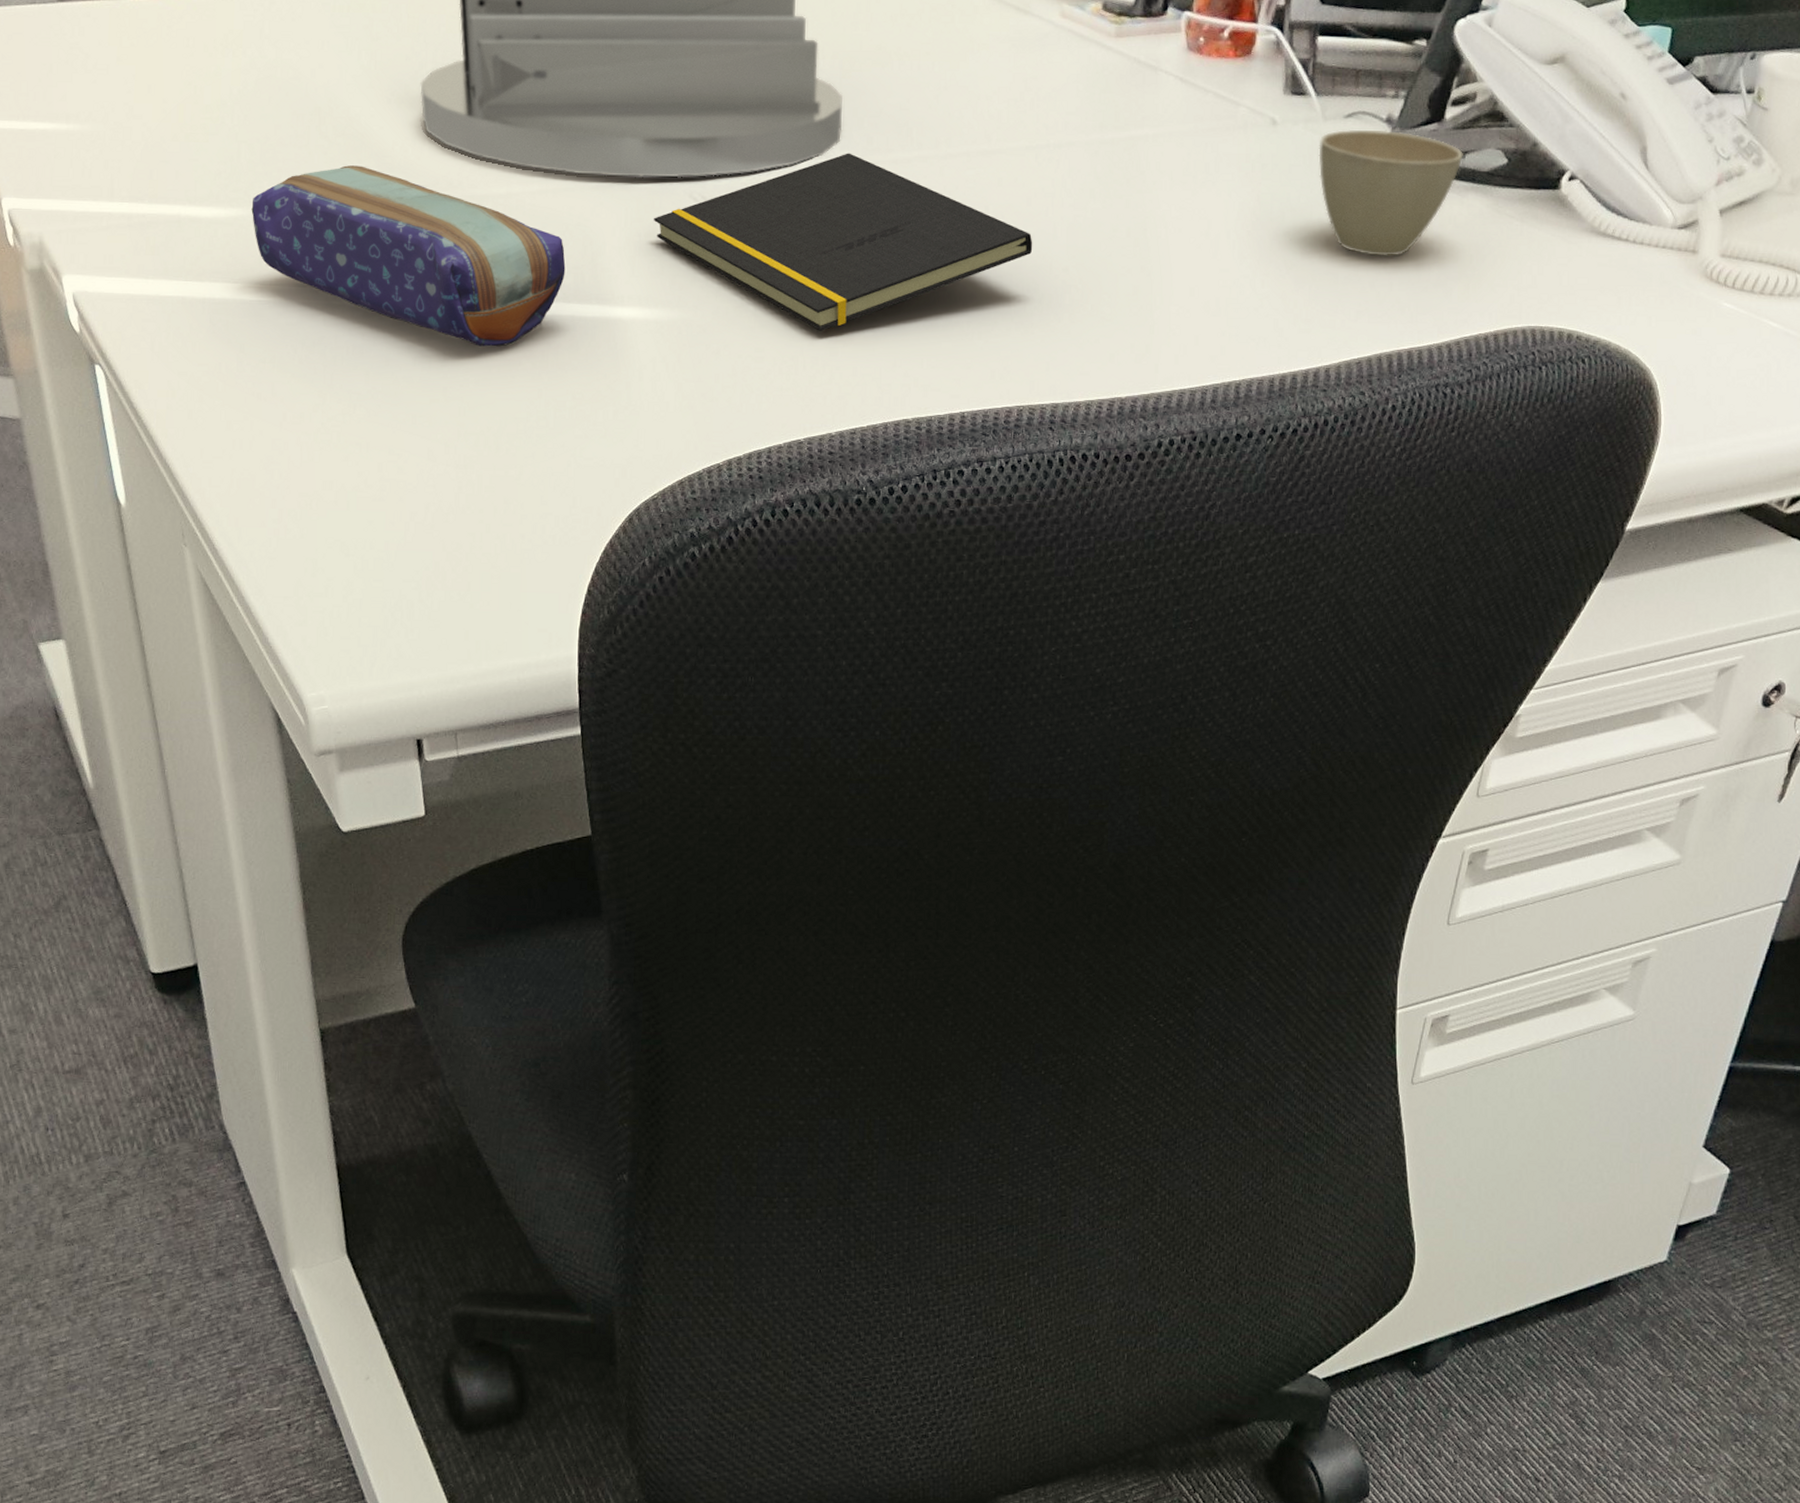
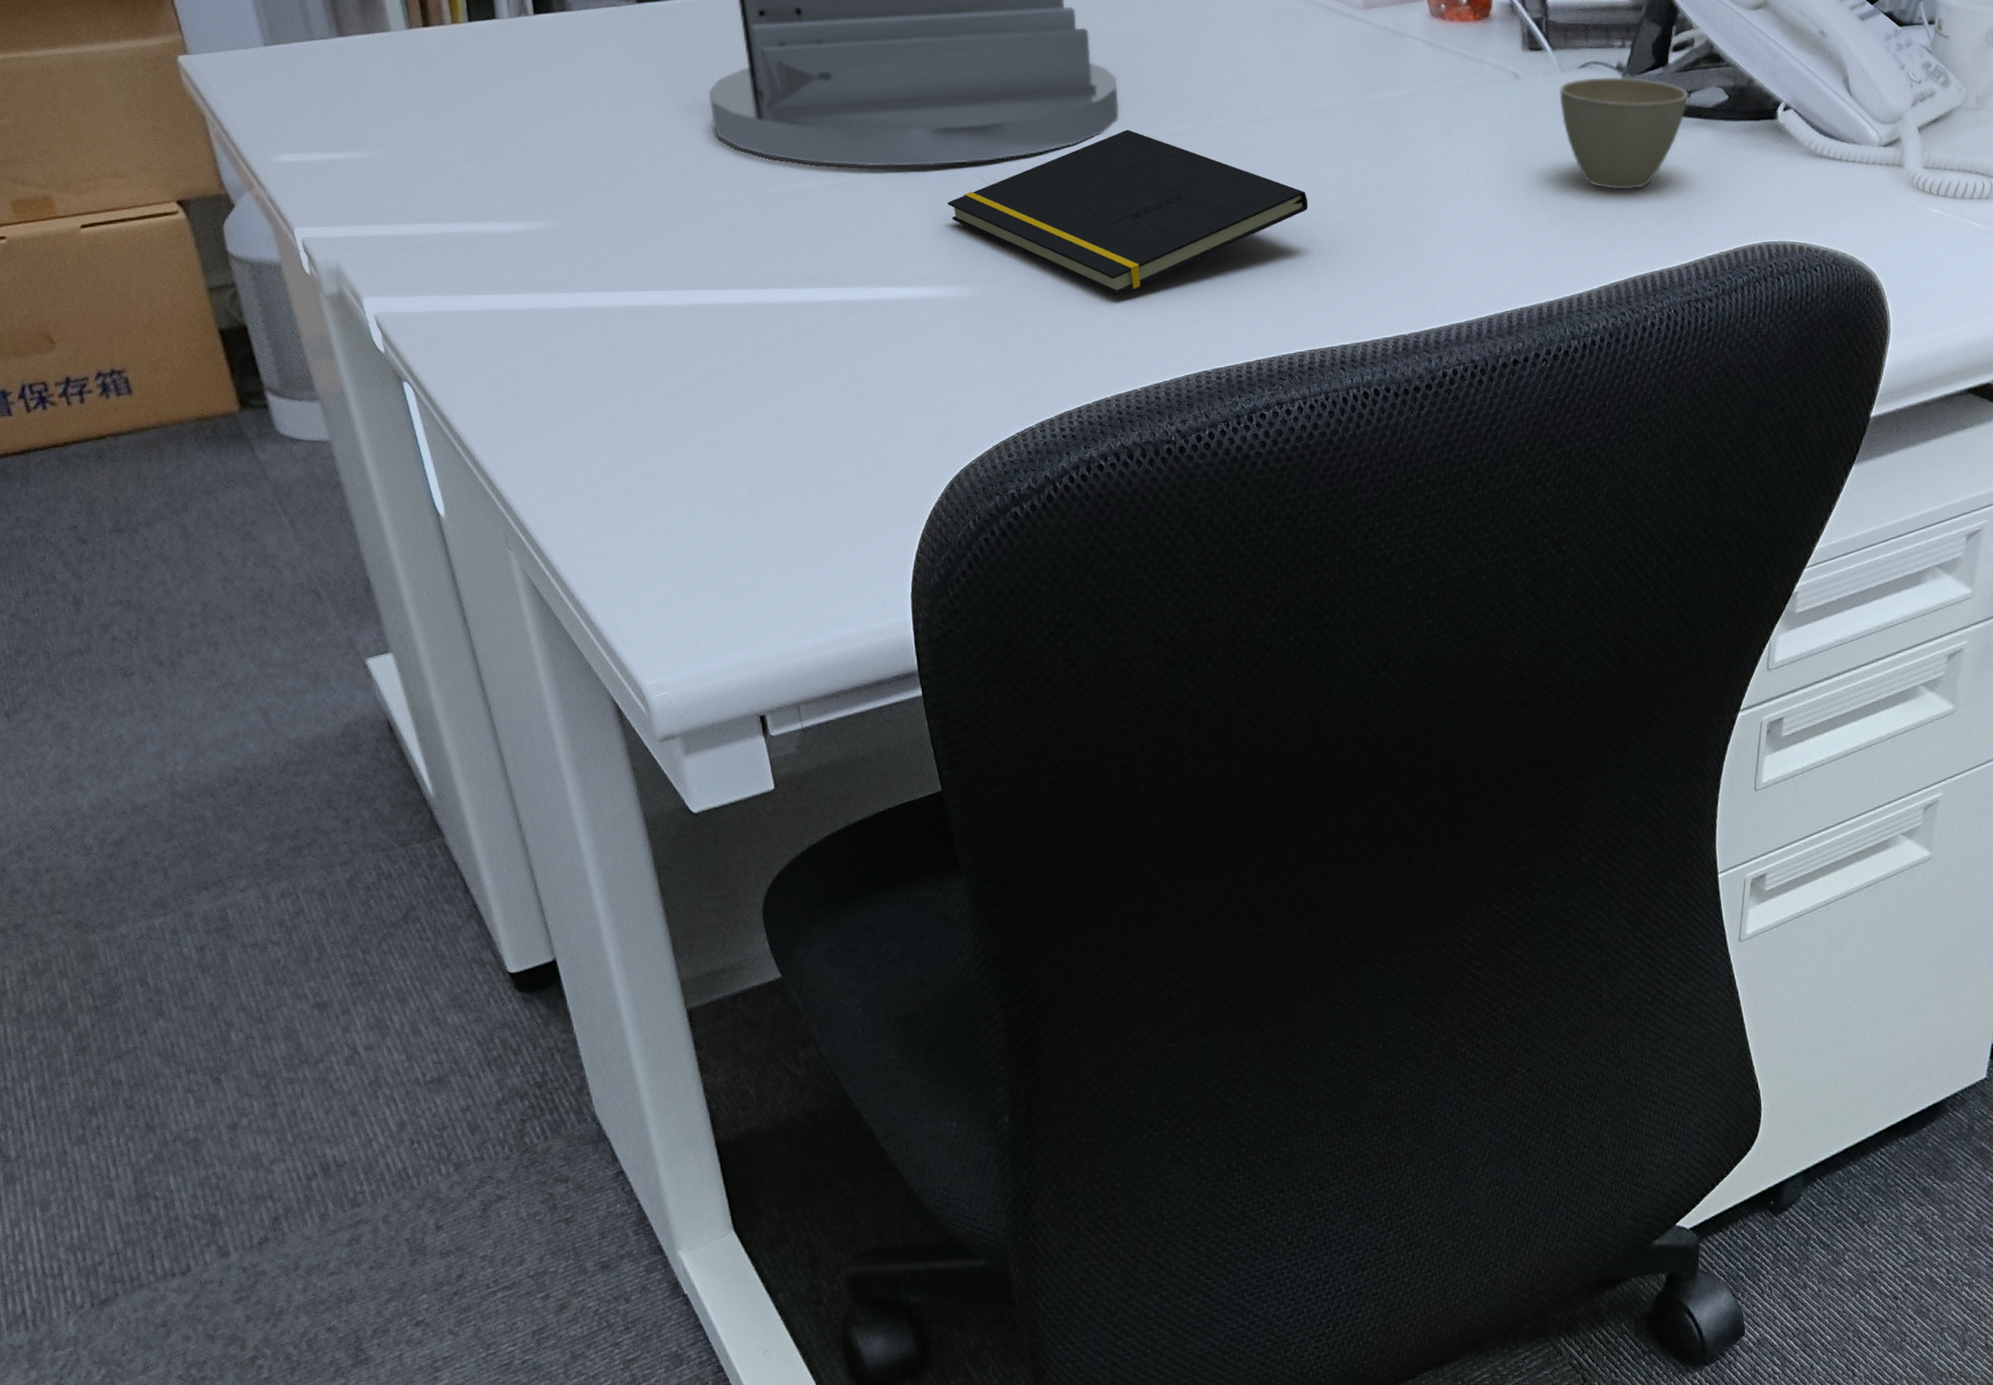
pencil case: present [251,165,566,347] -> none [550,173,867,335]

